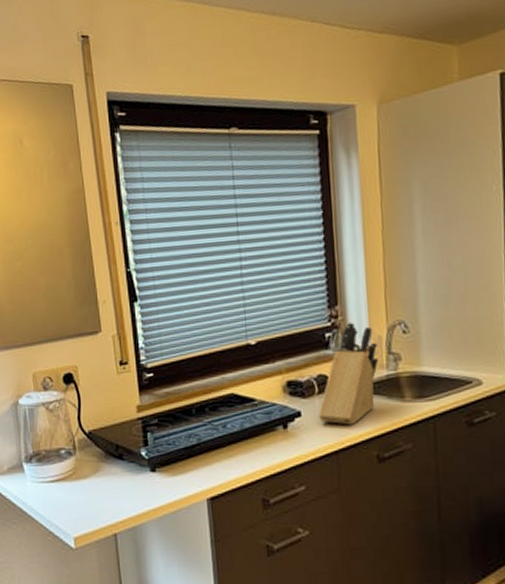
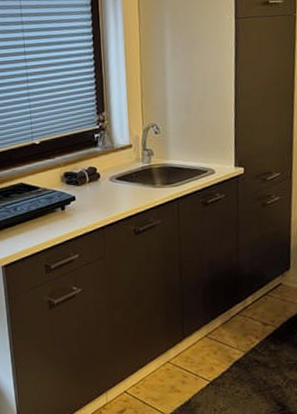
knife block: present [319,322,379,425] -> none [89,125,136,206]

